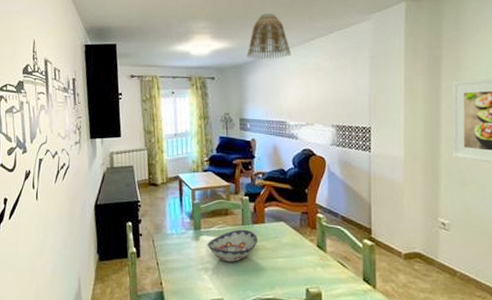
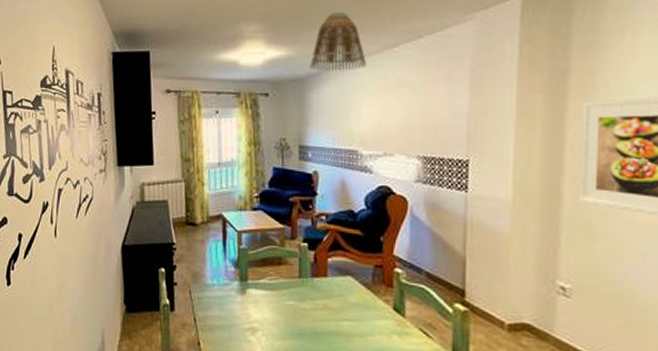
decorative bowl: present [207,229,258,262] -> none [255,283,318,323]

